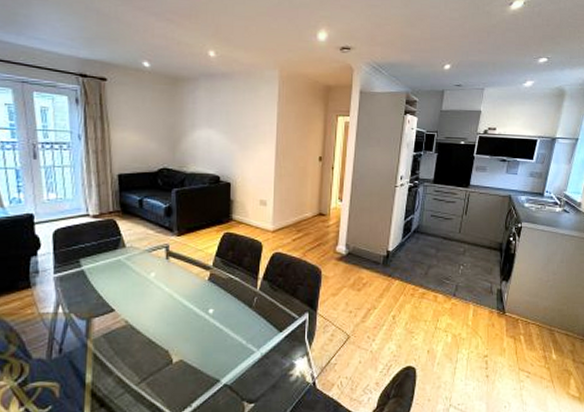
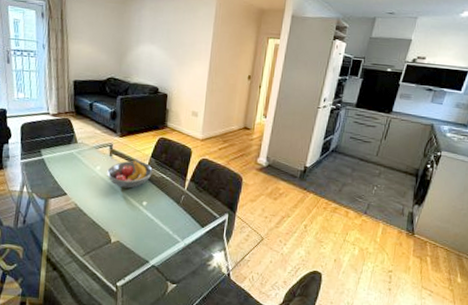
fruit bowl: none [164,261,220,295] -> present [107,159,154,189]

